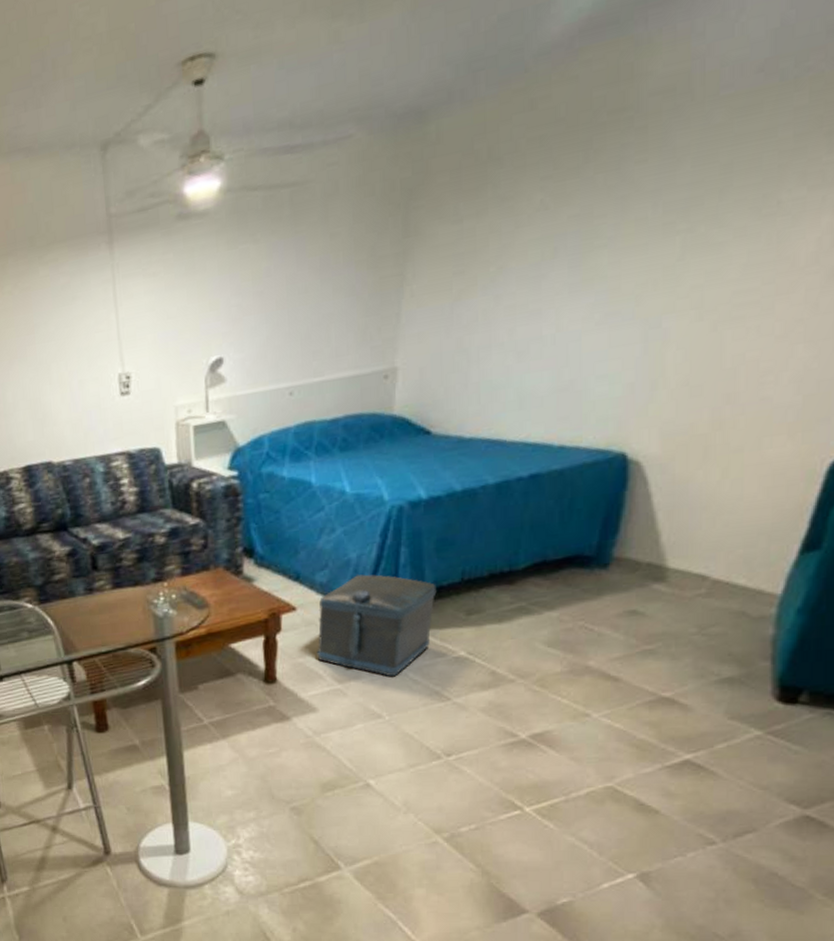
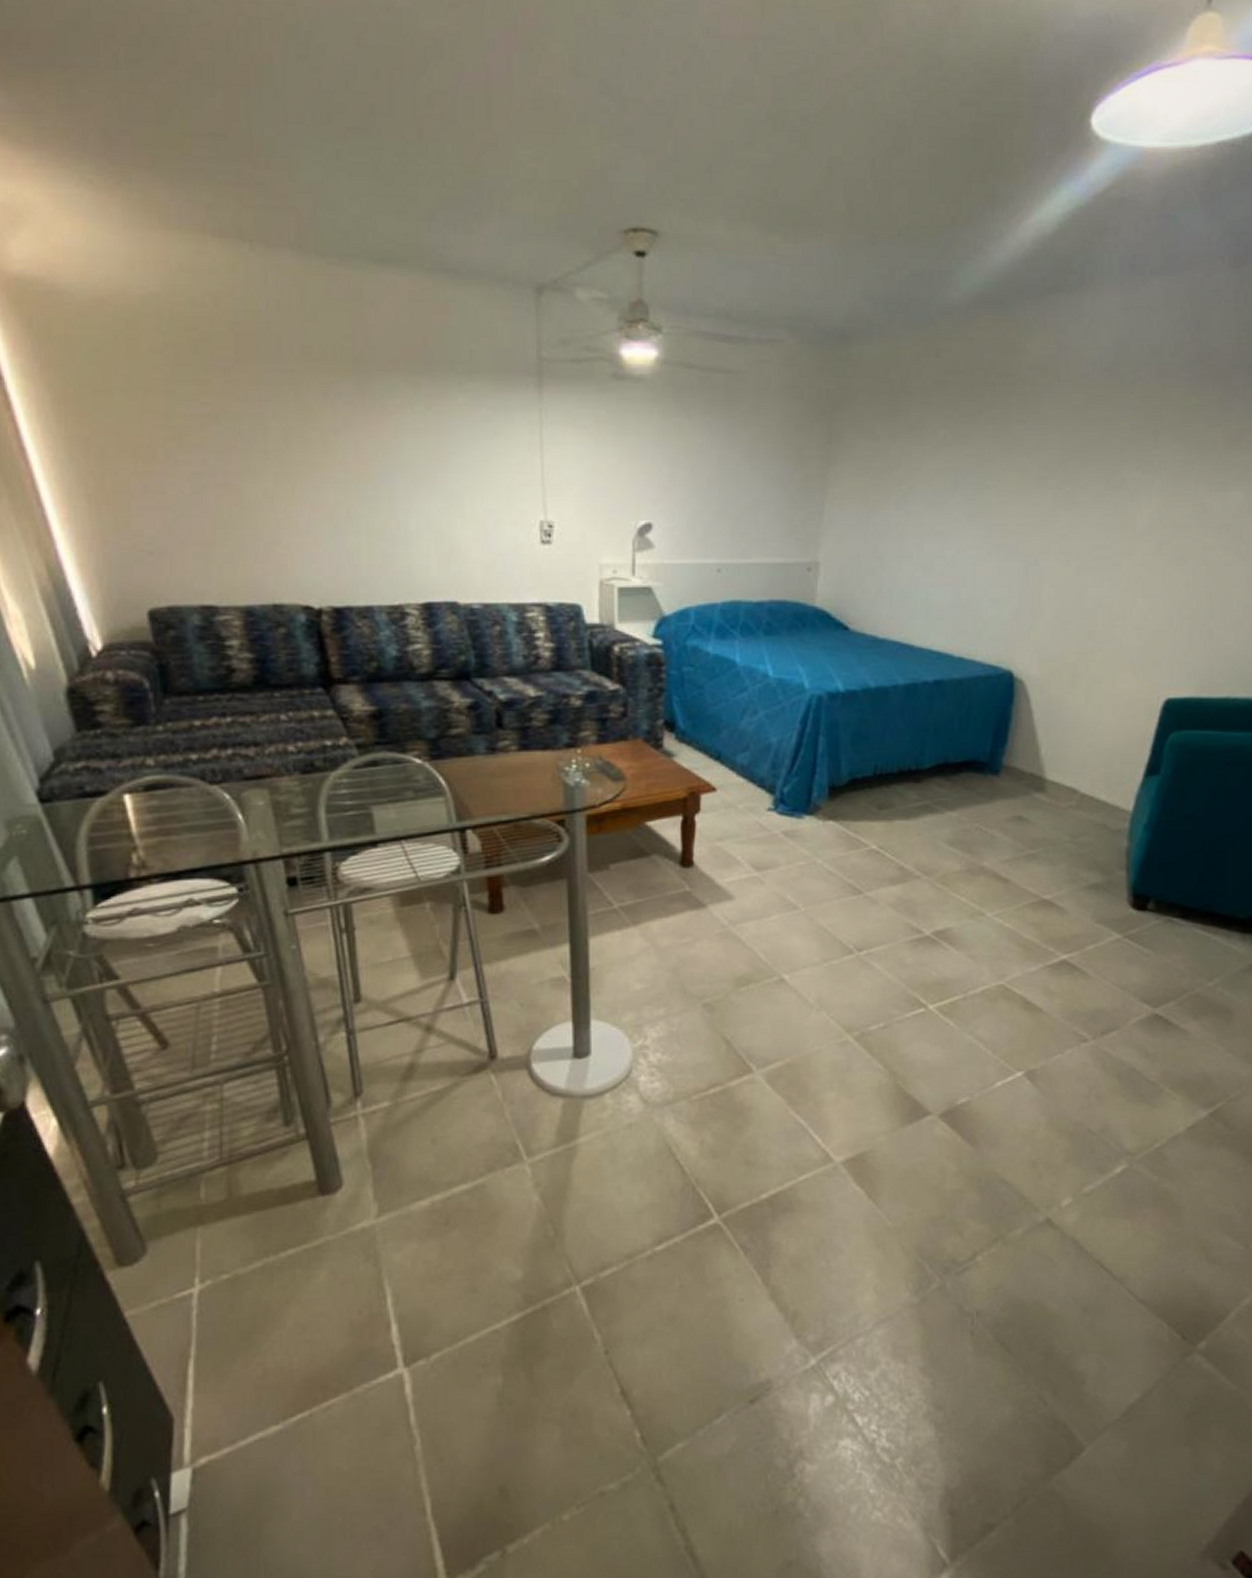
ottoman: present [317,574,437,677] -> none [735,760,851,867]

